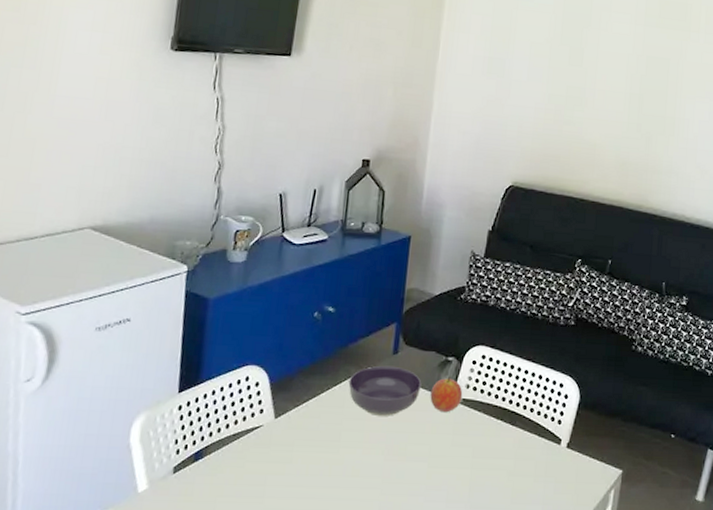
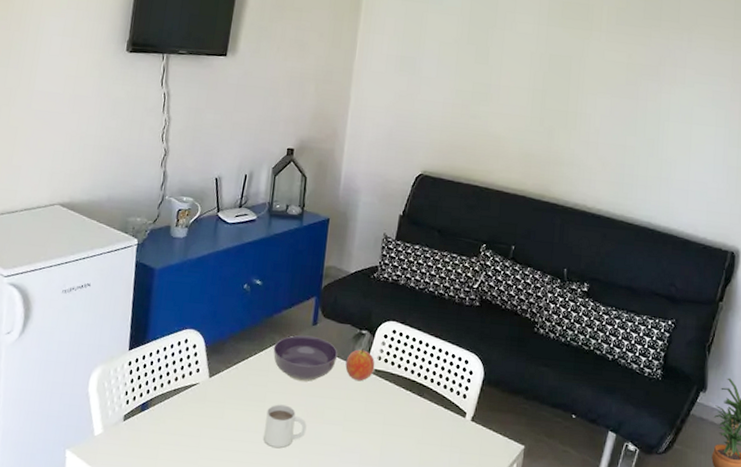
mug: none [339,443,388,491] -> present [264,404,307,448]

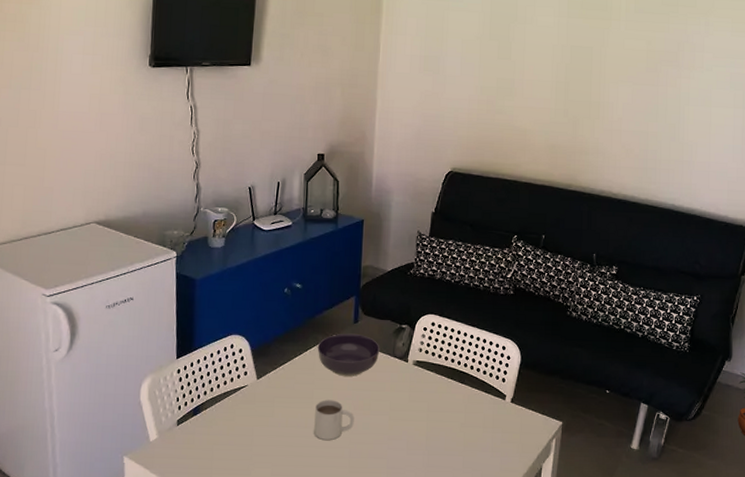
fruit: present [345,347,375,382] -> none [388,341,417,373]

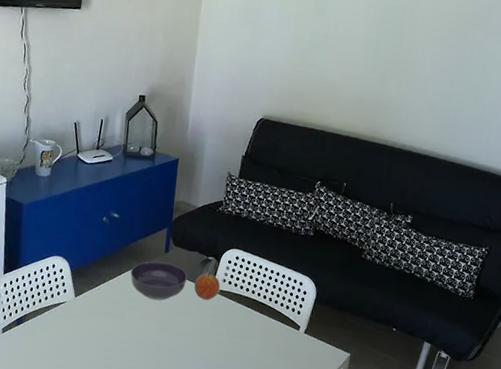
mug: present [314,400,354,440] -> none [124,319,161,355]
fruit: none [388,341,417,373] -> present [194,271,220,300]

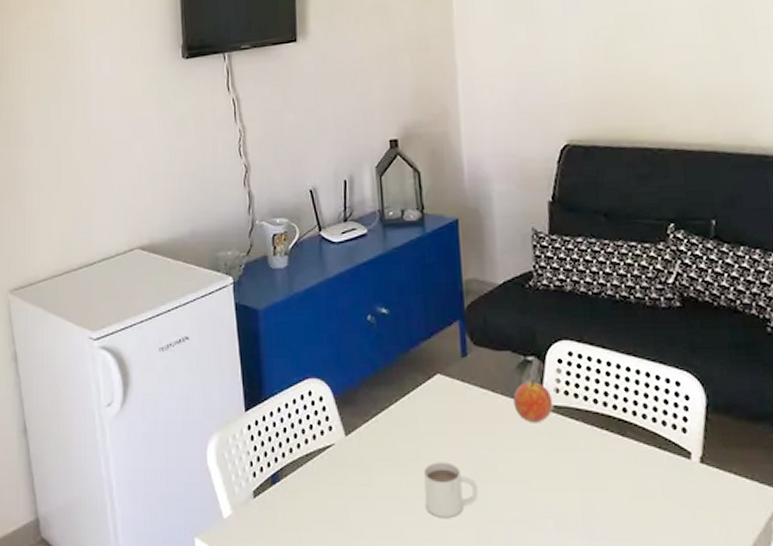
mug: none [124,319,161,355] -> present [424,462,478,517]
bowl: present [130,260,188,301] -> none [417,370,502,431]

